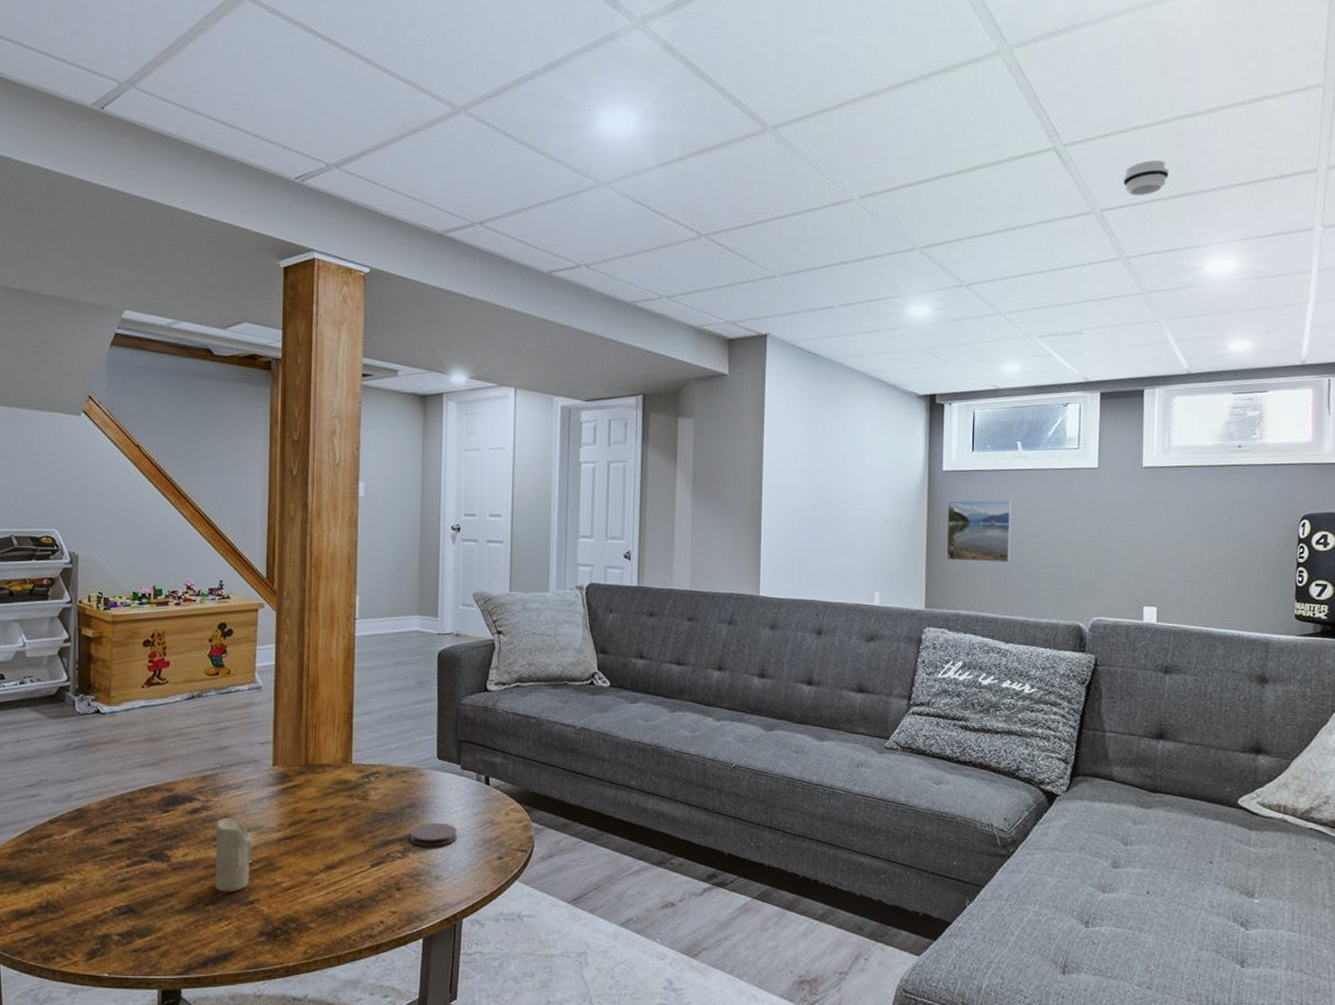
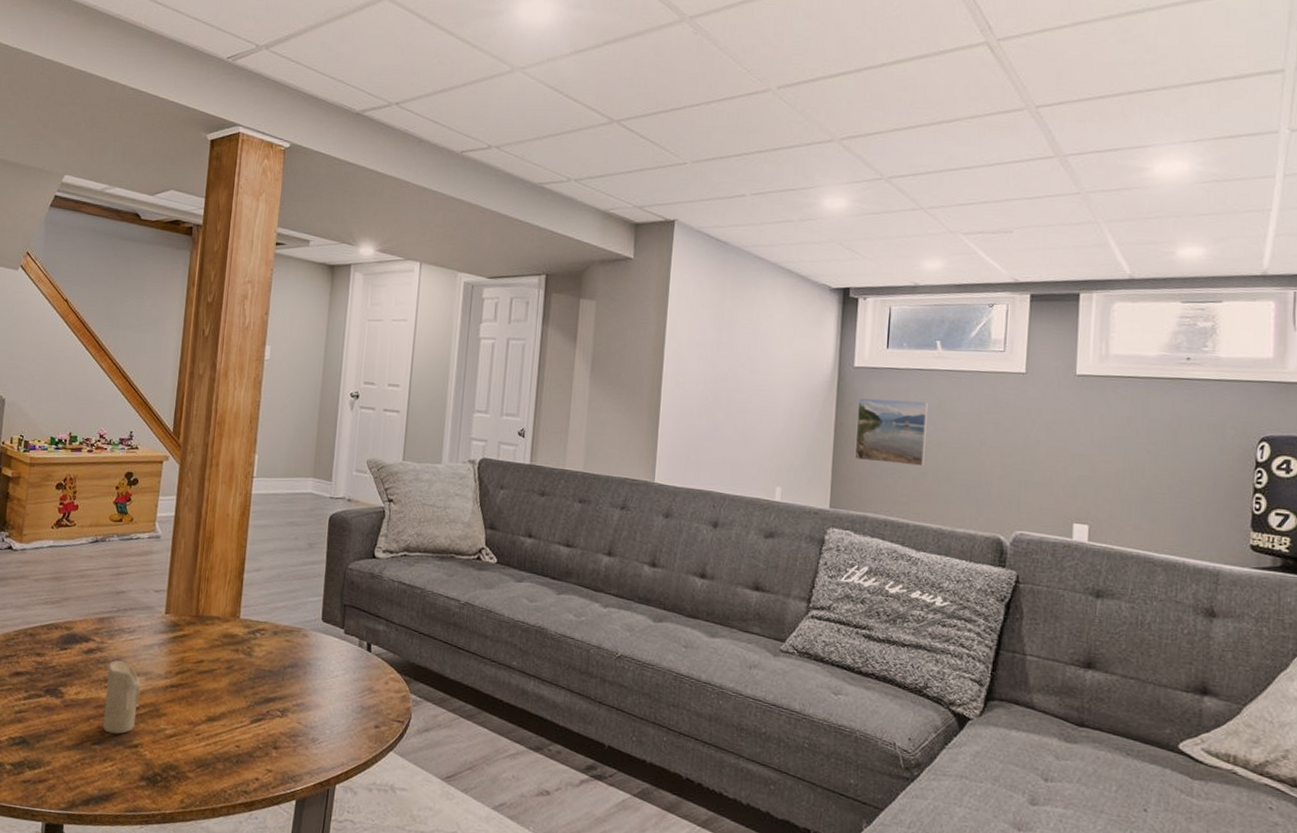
coaster: present [409,822,457,847] -> none [289,684,336,709]
smoke detector: present [1123,160,1170,196] -> none [1062,57,1114,93]

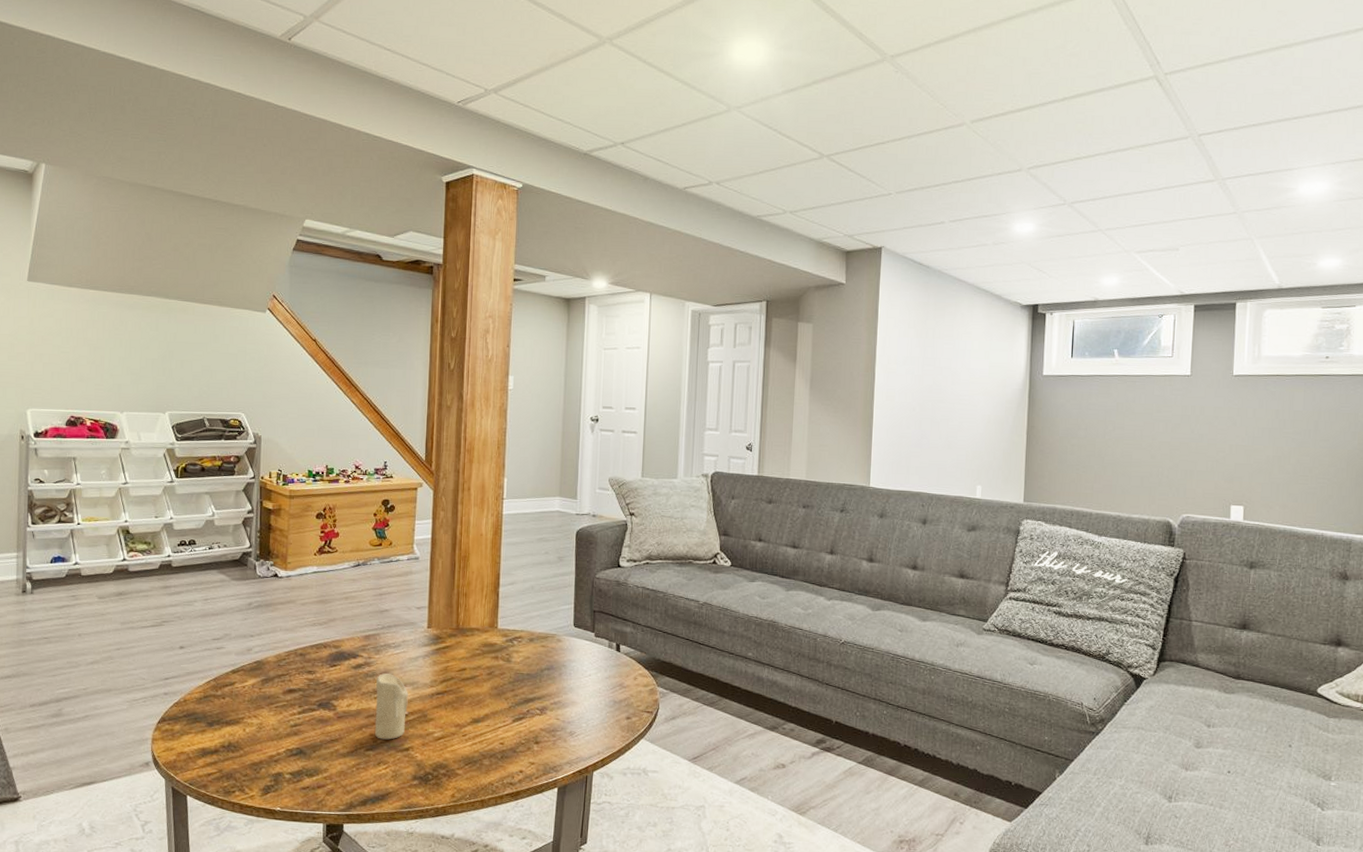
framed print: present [854,397,929,466] -> none [1044,402,1108,461]

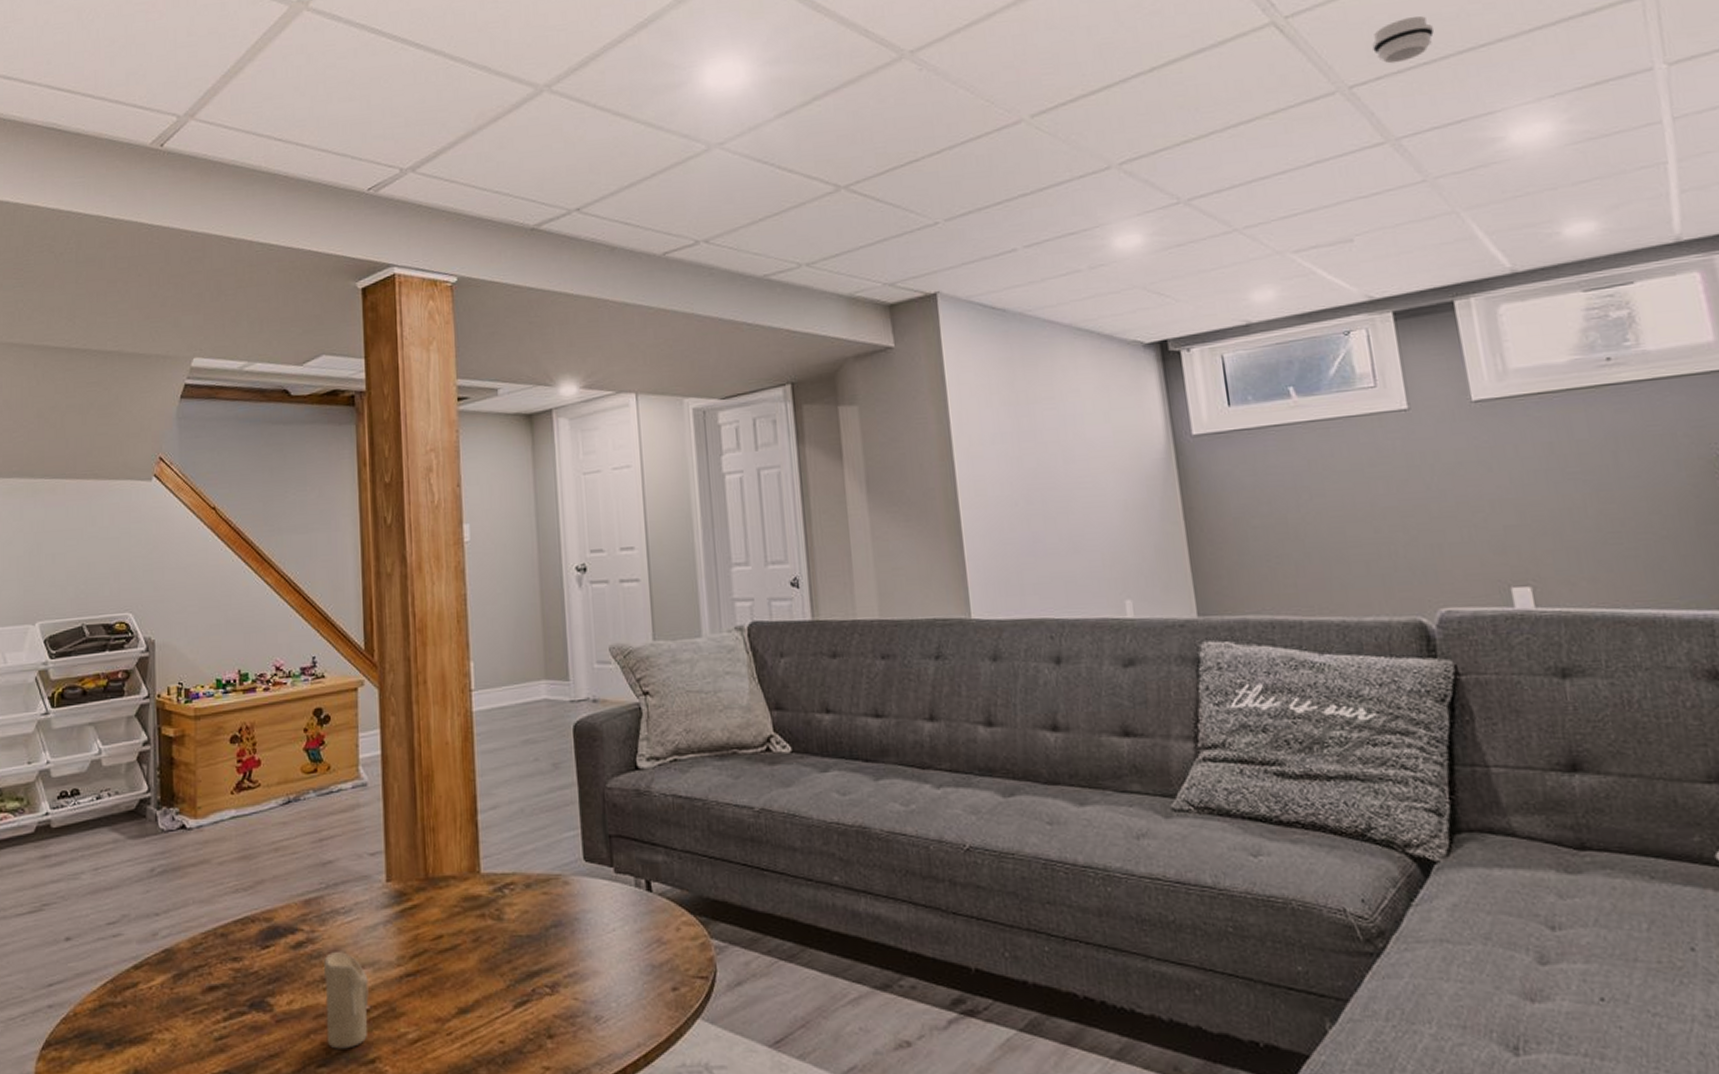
smoke detector: none [1221,88,1266,122] -> present [1372,16,1435,64]

